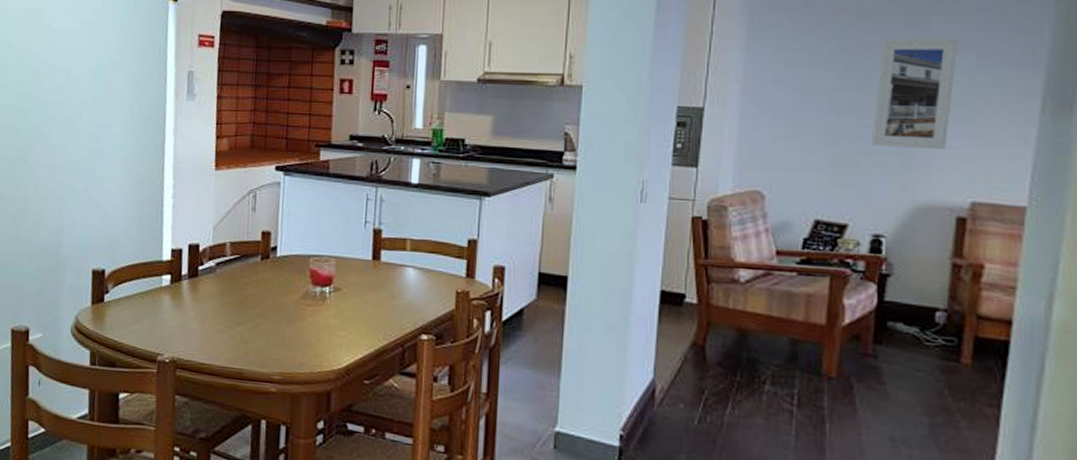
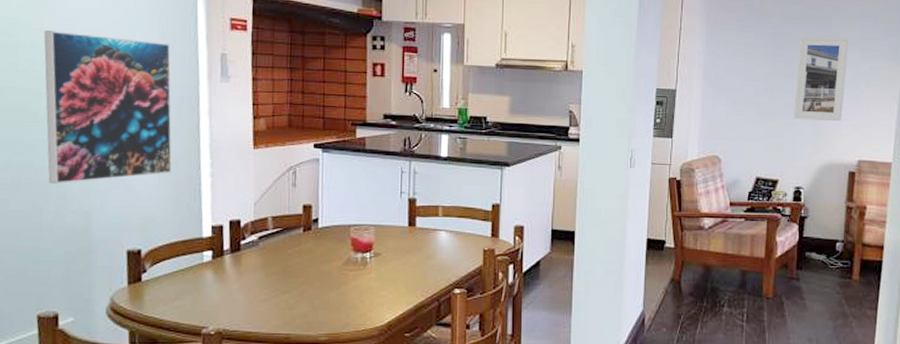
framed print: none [27,51,141,201] -> present [44,31,172,185]

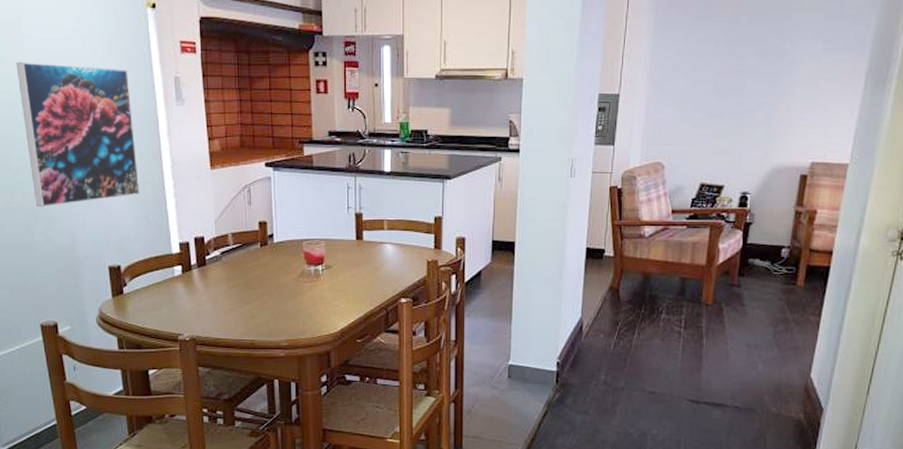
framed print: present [794,36,849,122] -> none [744,28,811,122]

